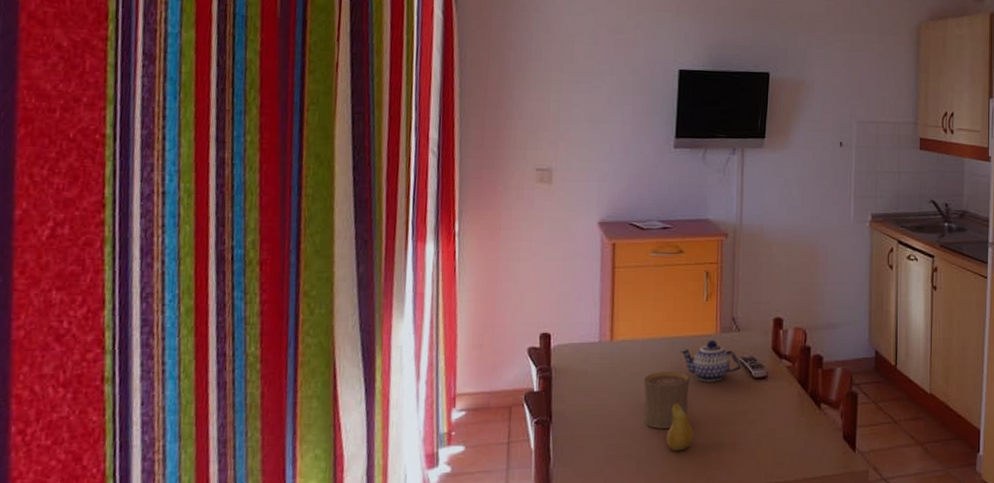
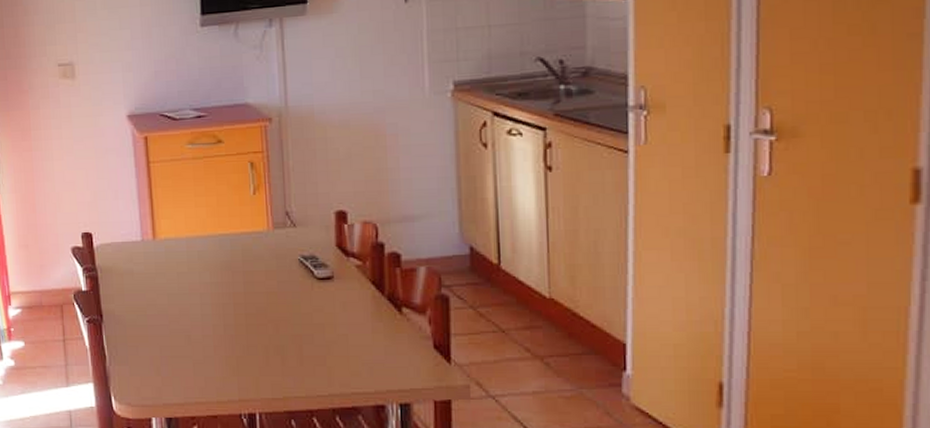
cup: present [643,371,690,429] -> none [192,271,244,331]
fruit: present [666,403,694,451] -> none [222,304,253,354]
teapot: present [680,340,742,382] -> none [229,236,302,282]

